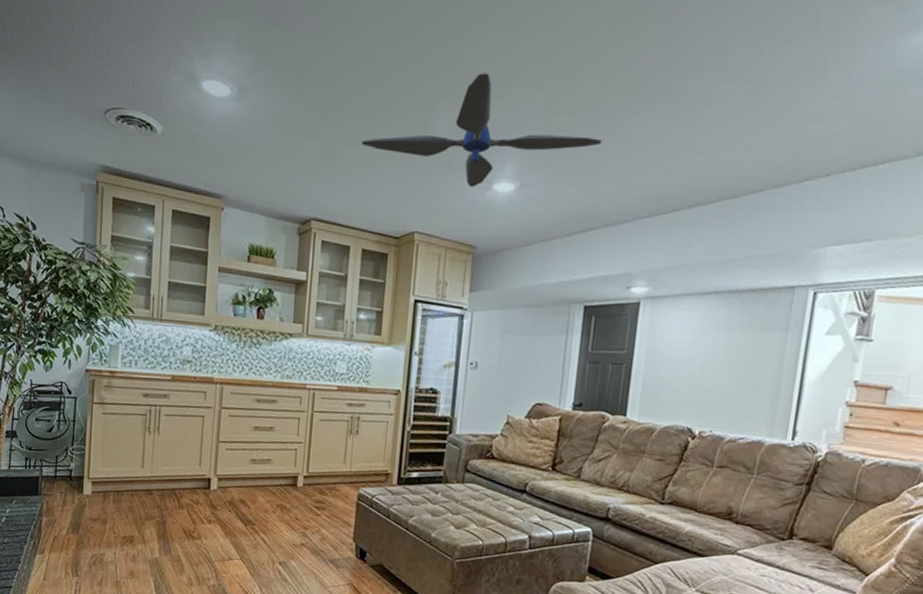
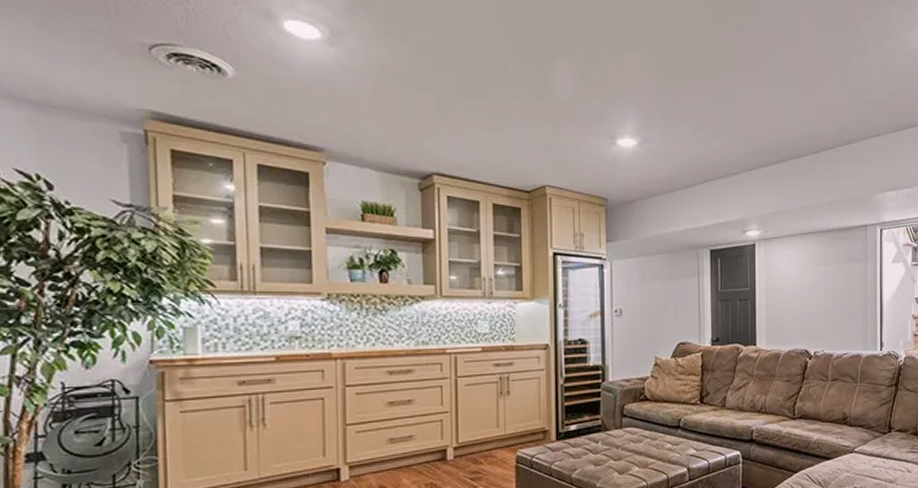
ceiling fan: present [362,73,603,187] -> none [481,34,708,142]

